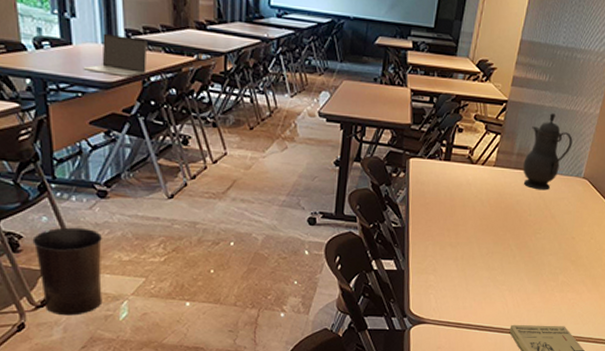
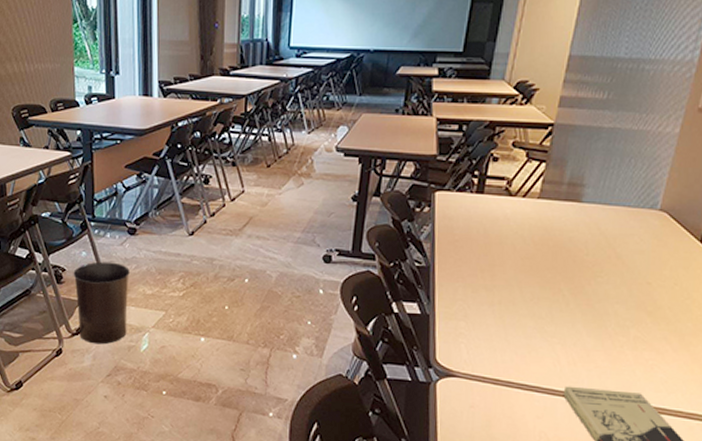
laptop: present [83,33,148,77] -> none [122,86,177,123]
coffeepot: present [523,113,573,191] -> none [576,135,643,226]

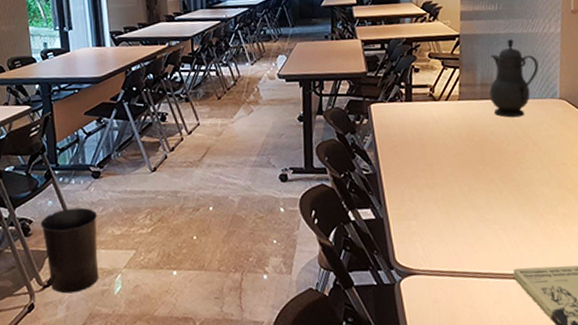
coffeepot: none [576,135,643,226] -> present [489,39,539,118]

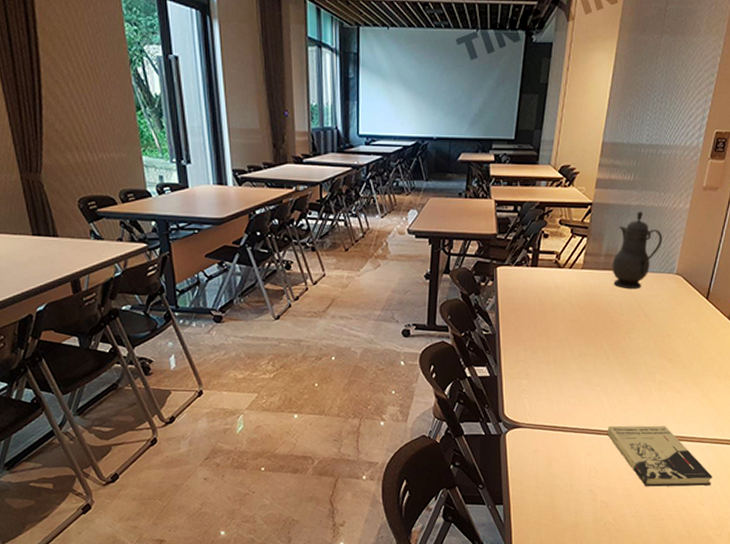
waste bin: present [40,207,99,294] -> none [161,350,221,430]

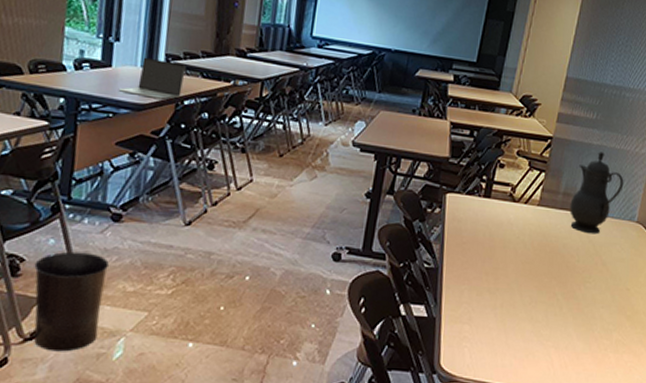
waste bin: none [161,350,221,430] -> present [33,251,109,352]
laptop: none [198,175,252,212] -> present [118,57,186,100]

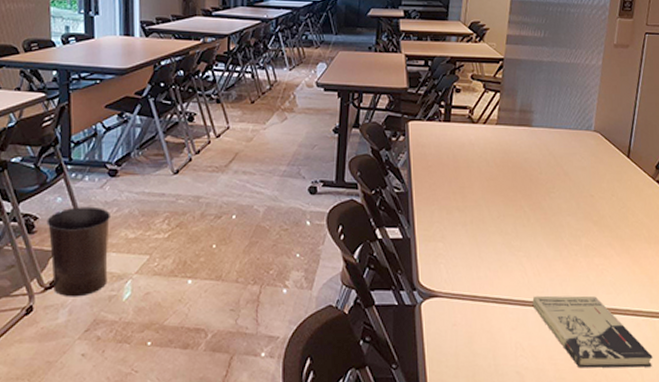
laptop: present [118,57,186,100] -> none [102,26,159,62]
coffeepot: present [570,152,624,234] -> none [527,68,578,147]

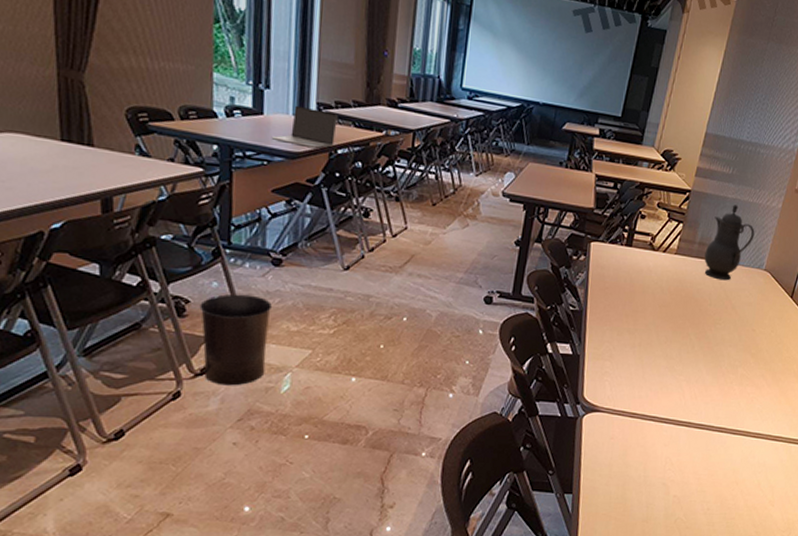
laptop: none [102,26,159,62] -> present [271,105,338,148]
coffeepot: none [527,68,578,147] -> present [704,205,755,281]
book: present [532,295,653,368] -> none [686,417,785,485]

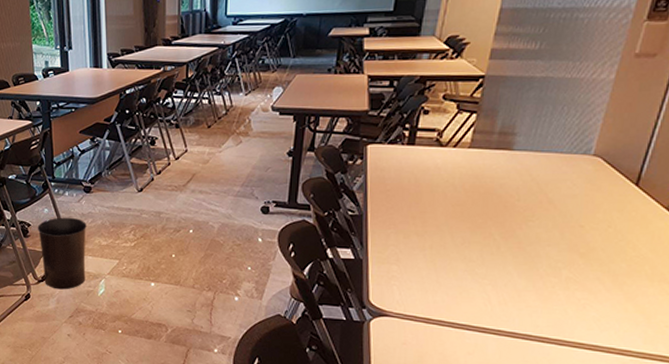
laptop: present [271,105,338,148] -> none [76,59,124,92]
coffeepot: present [704,205,755,281] -> none [507,84,577,172]

